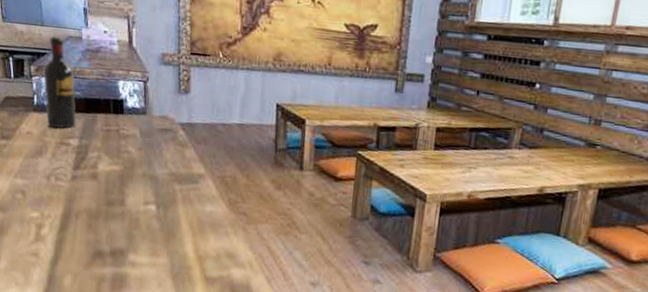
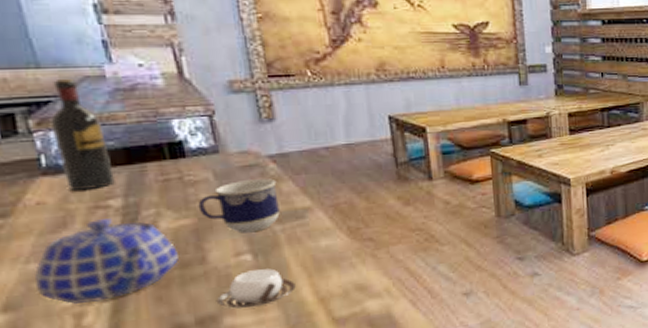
teapot: none [18,153,107,219] -> present [35,218,179,305]
cup: none [126,141,183,188] -> present [198,178,280,234]
cup: none [126,219,183,251] -> present [216,268,296,309]

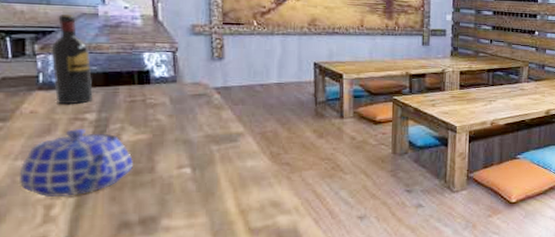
cup: present [198,178,280,234] -> none [154,106,219,150]
cup: present [216,268,296,309] -> none [157,181,223,213]

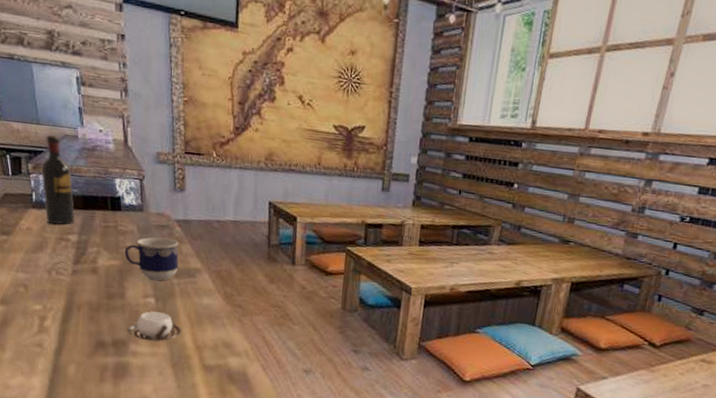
teapot: present [20,129,133,198] -> none [21,248,107,311]
cup: none [154,106,219,150] -> present [124,237,179,281]
cup: none [157,181,223,213] -> present [127,311,181,341]

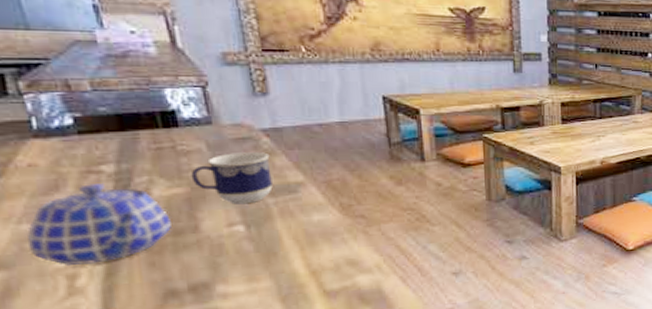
teapot: none [21,248,107,311] -> present [27,184,172,267]
wine bottle: present [41,135,75,225] -> none [40,42,107,155]
cup: present [127,311,181,341] -> none [208,240,288,277]

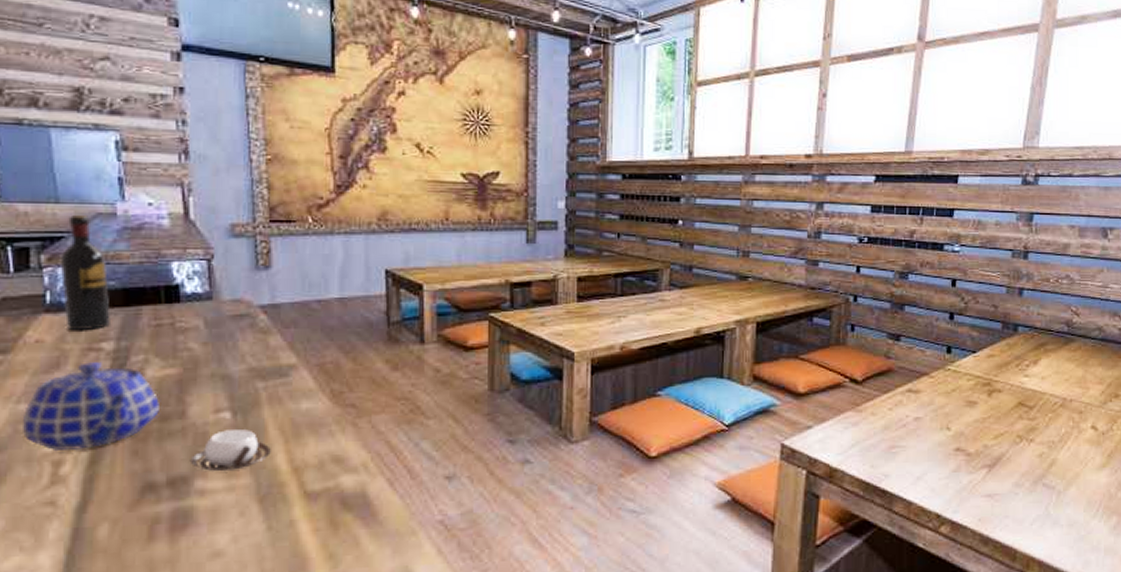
wine bottle: none [40,42,107,155] -> present [60,215,111,331]
cup: present [191,152,273,205] -> none [185,331,265,388]
cup: none [208,240,288,277] -> present [189,430,271,471]

